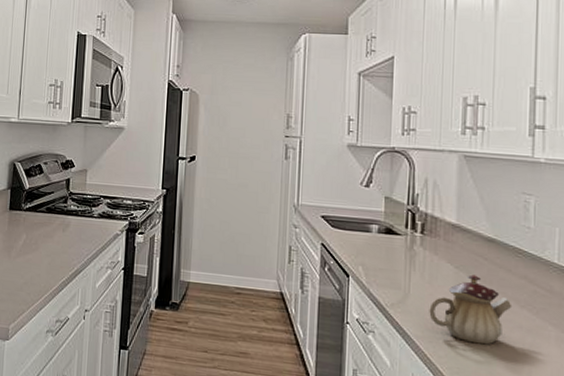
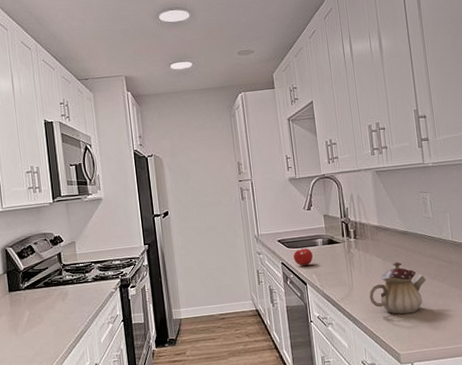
fruit: none [338,229,363,254] -> present [293,247,313,266]

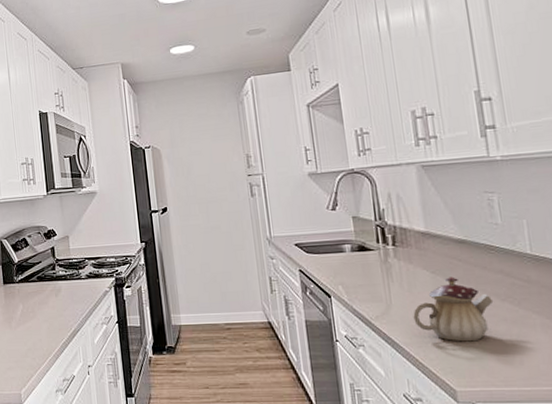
fruit: present [293,247,313,266] -> none [314,252,339,276]

